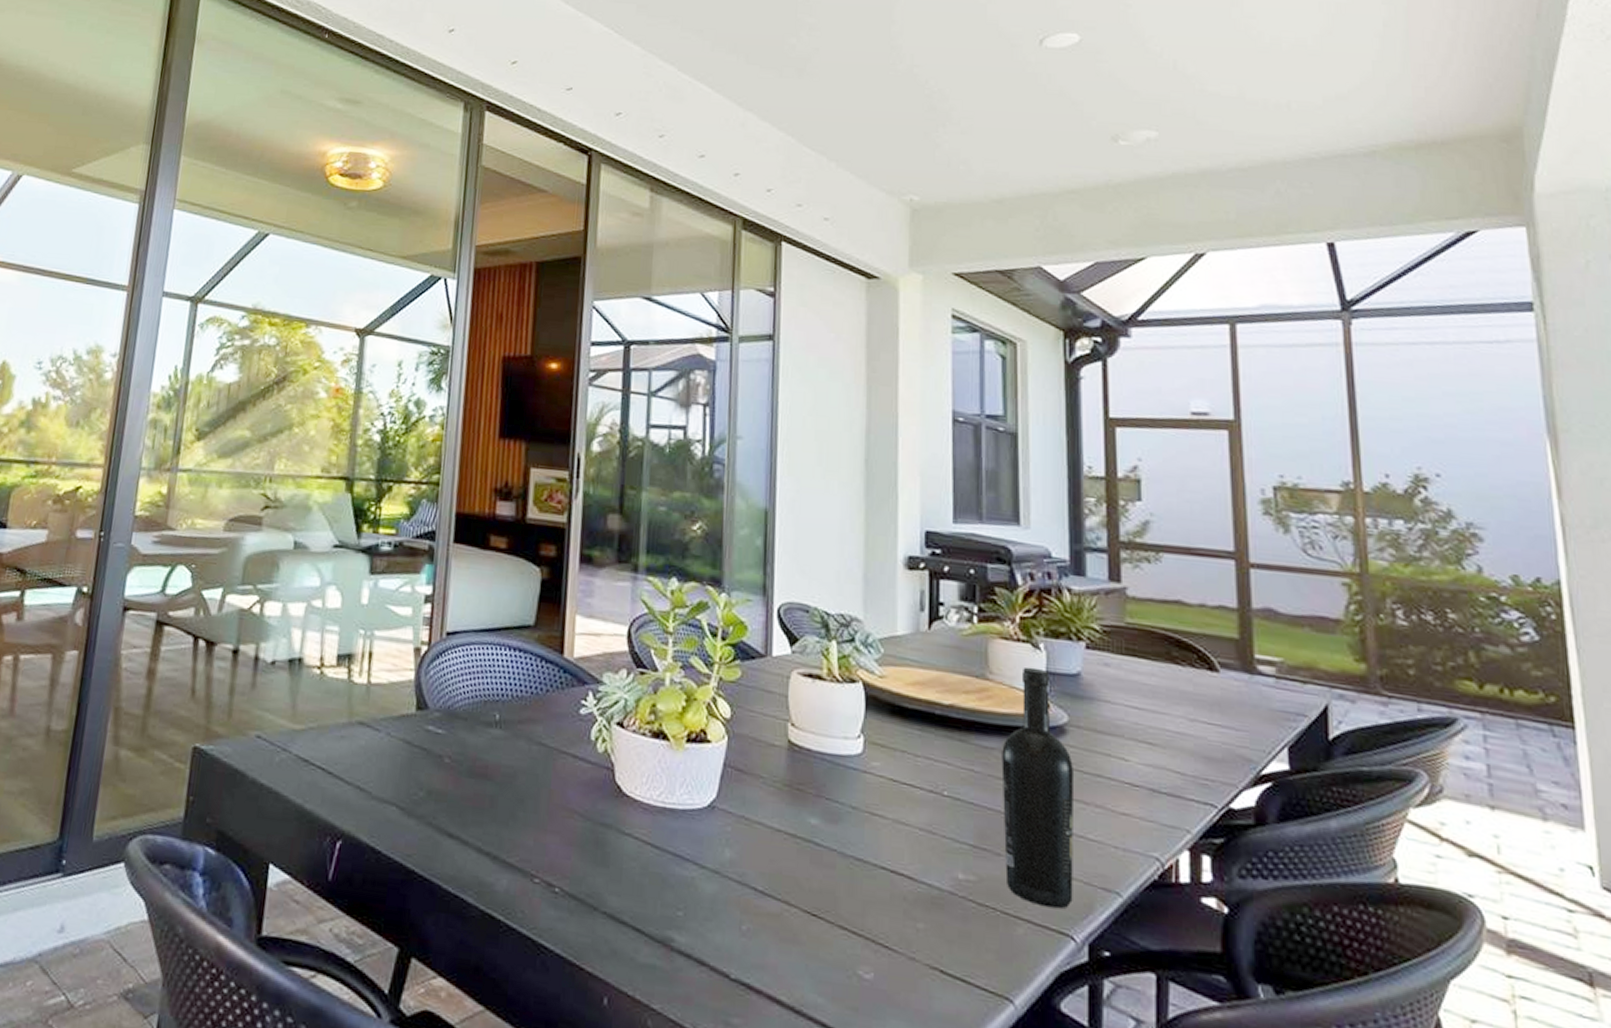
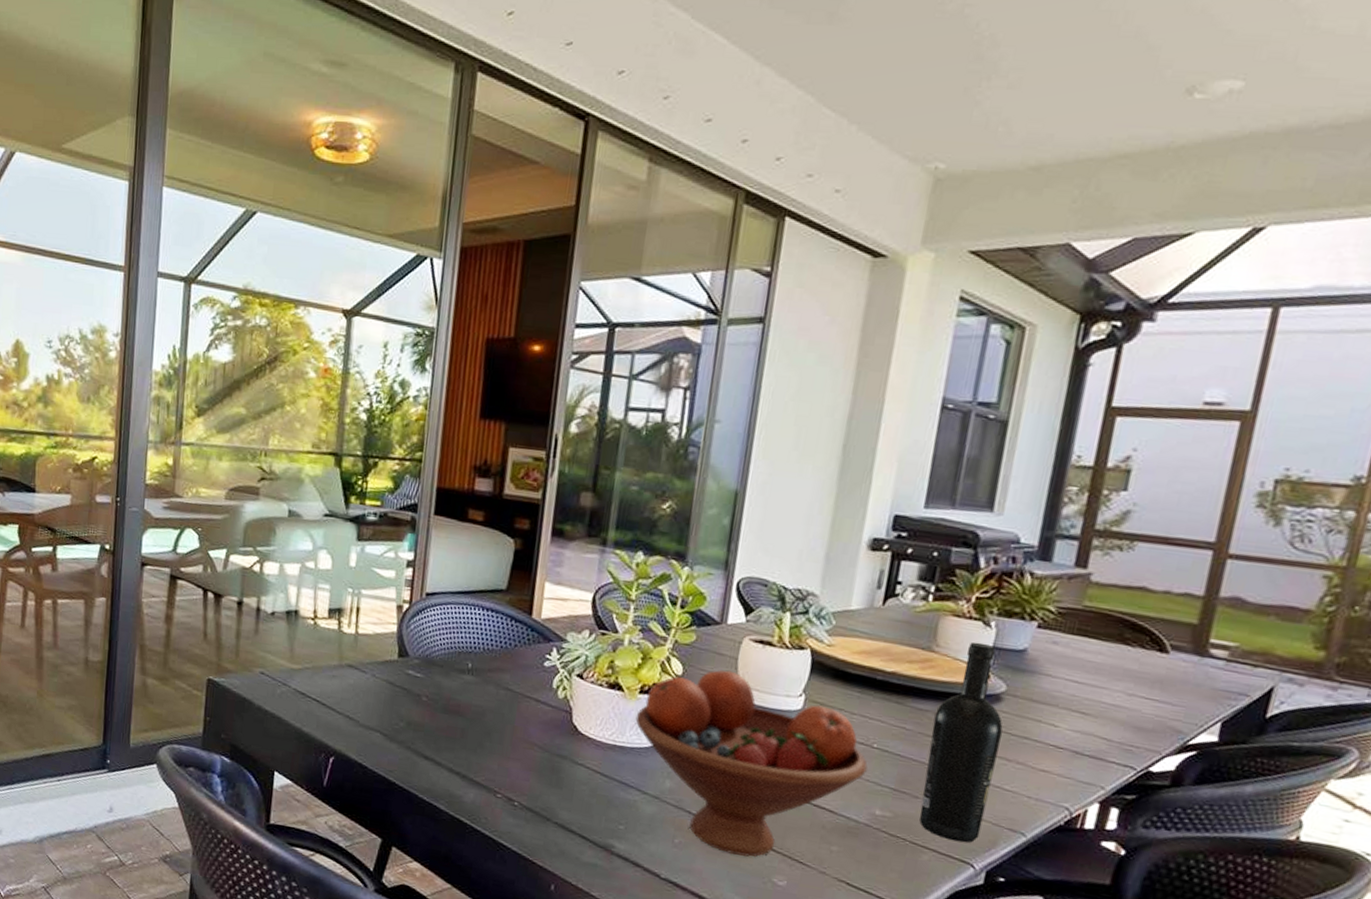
fruit bowl: none [684,710,941,943] -> present [635,670,868,857]

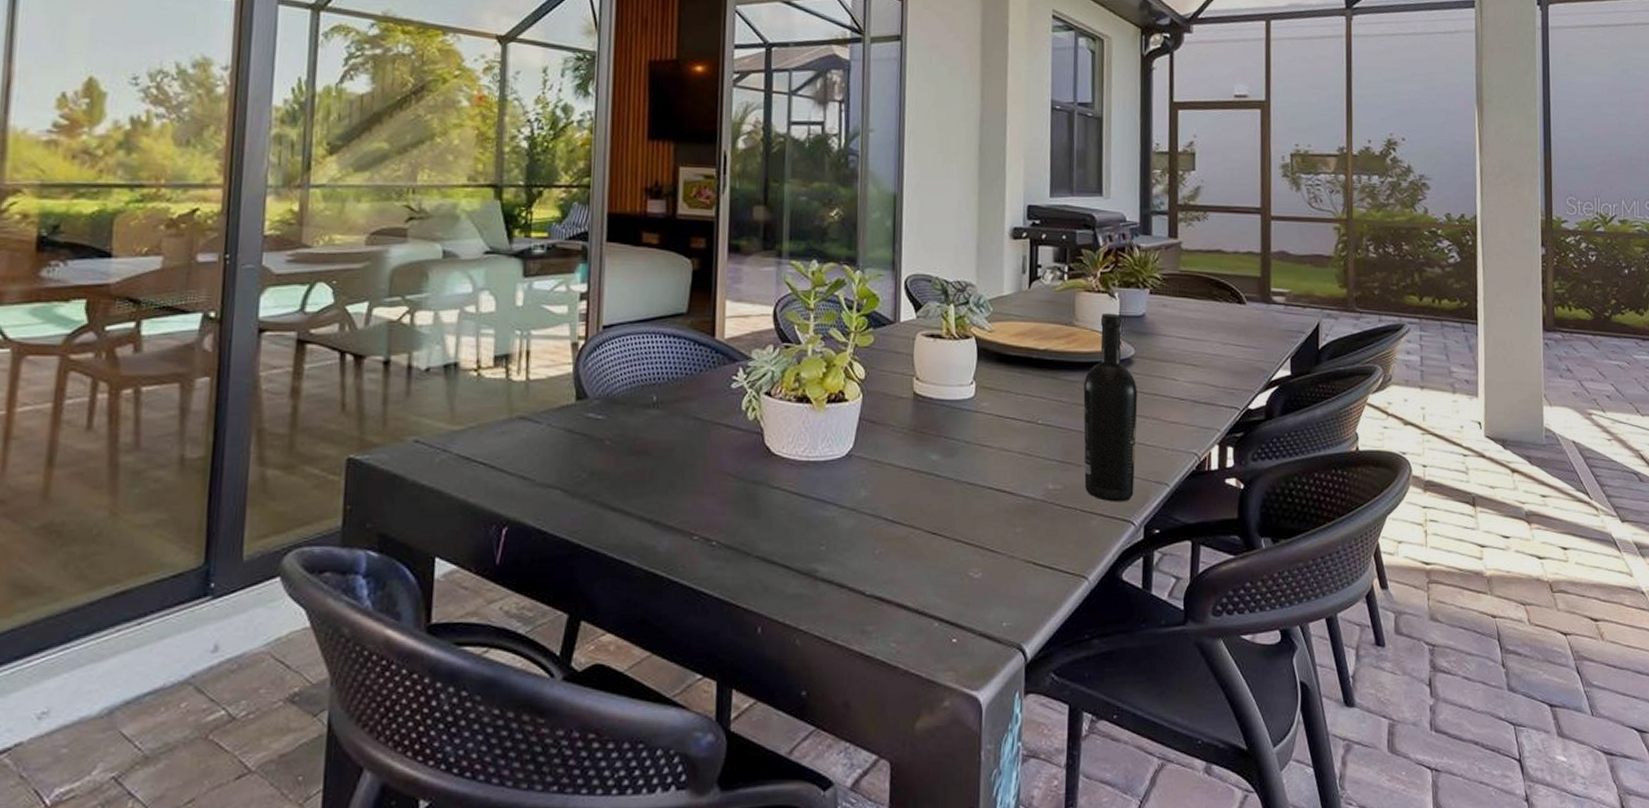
fruit bowl: present [635,670,868,857] -> none [825,368,1036,555]

